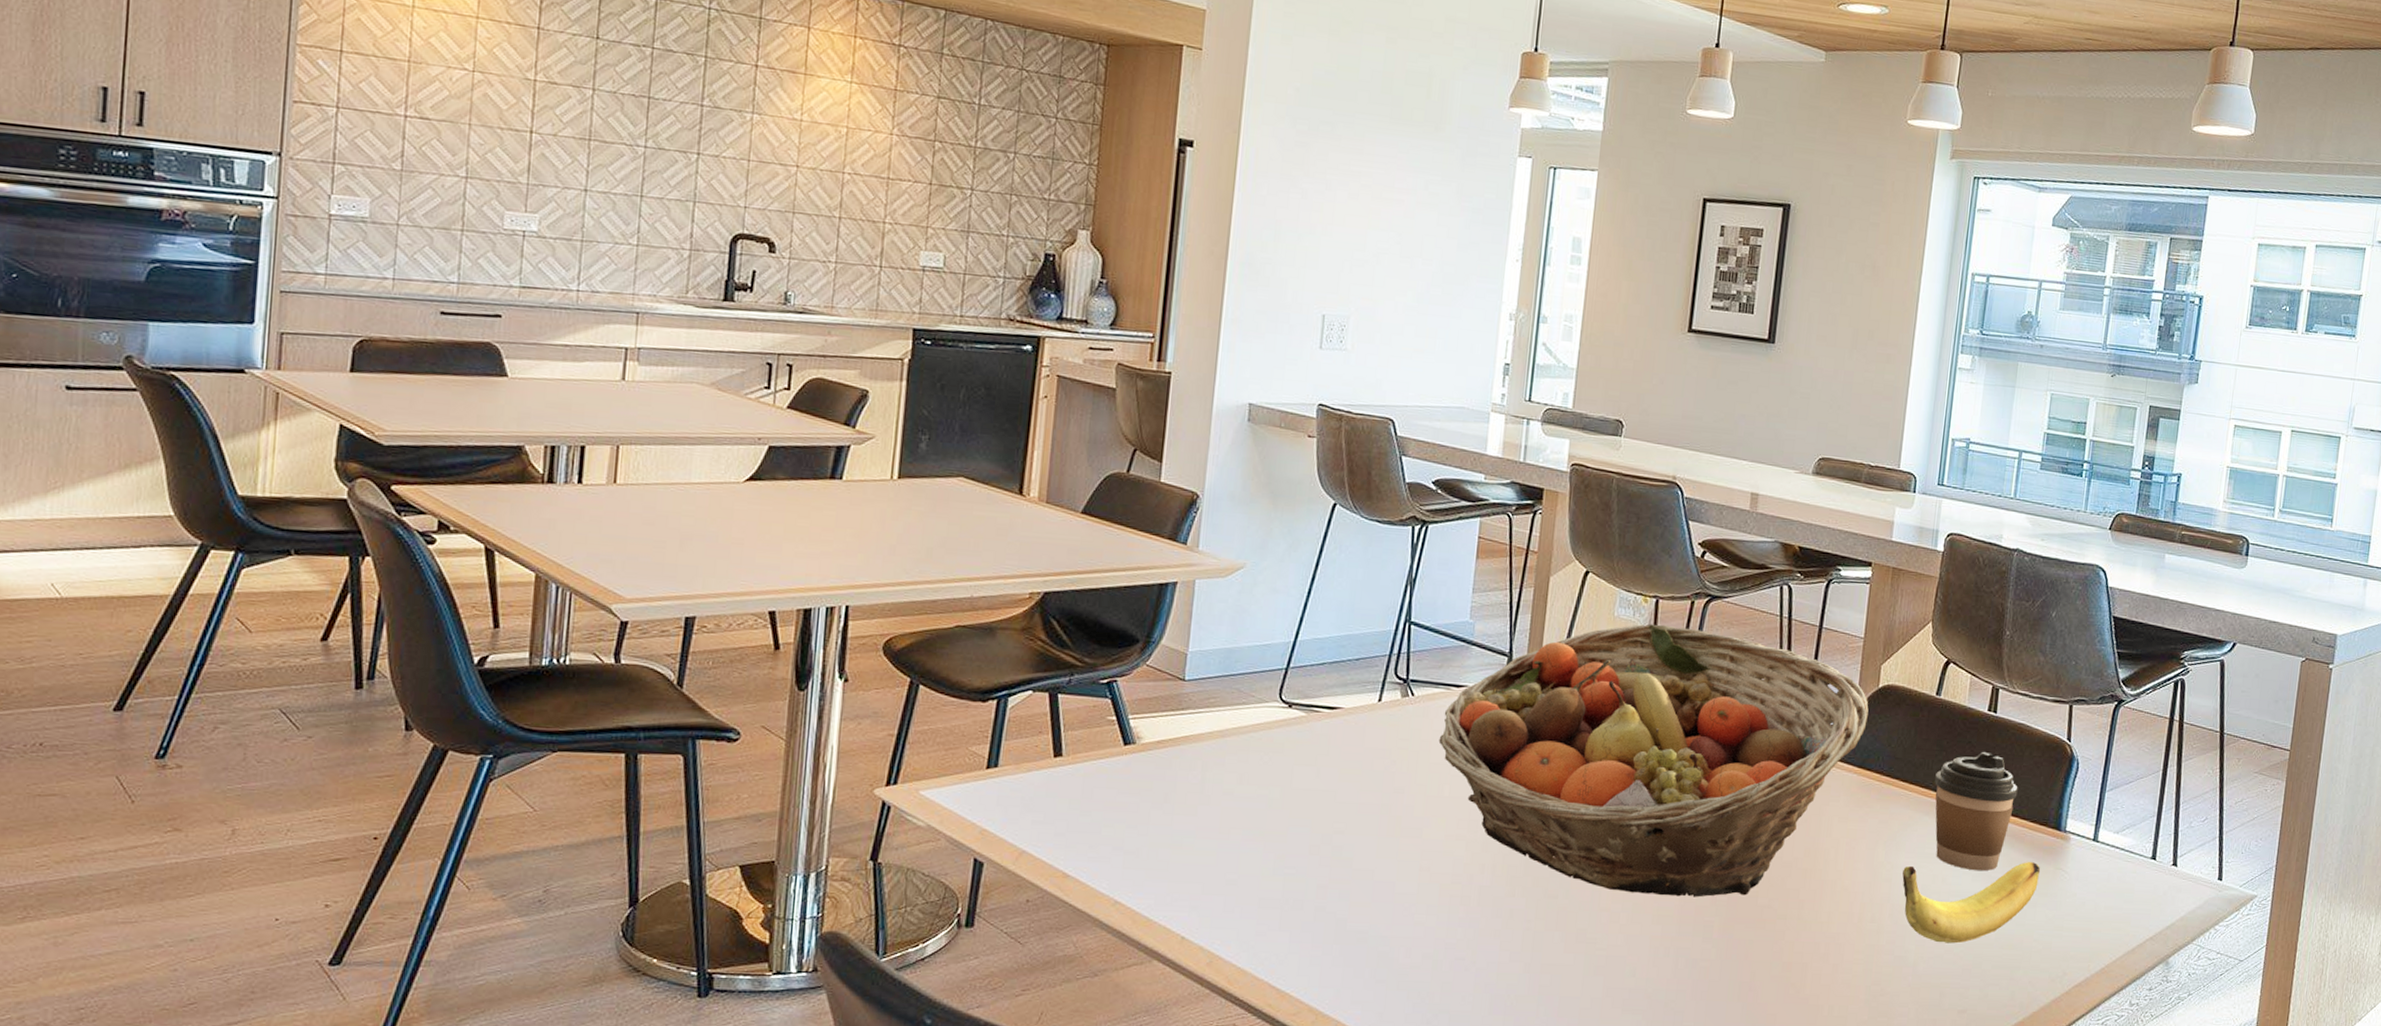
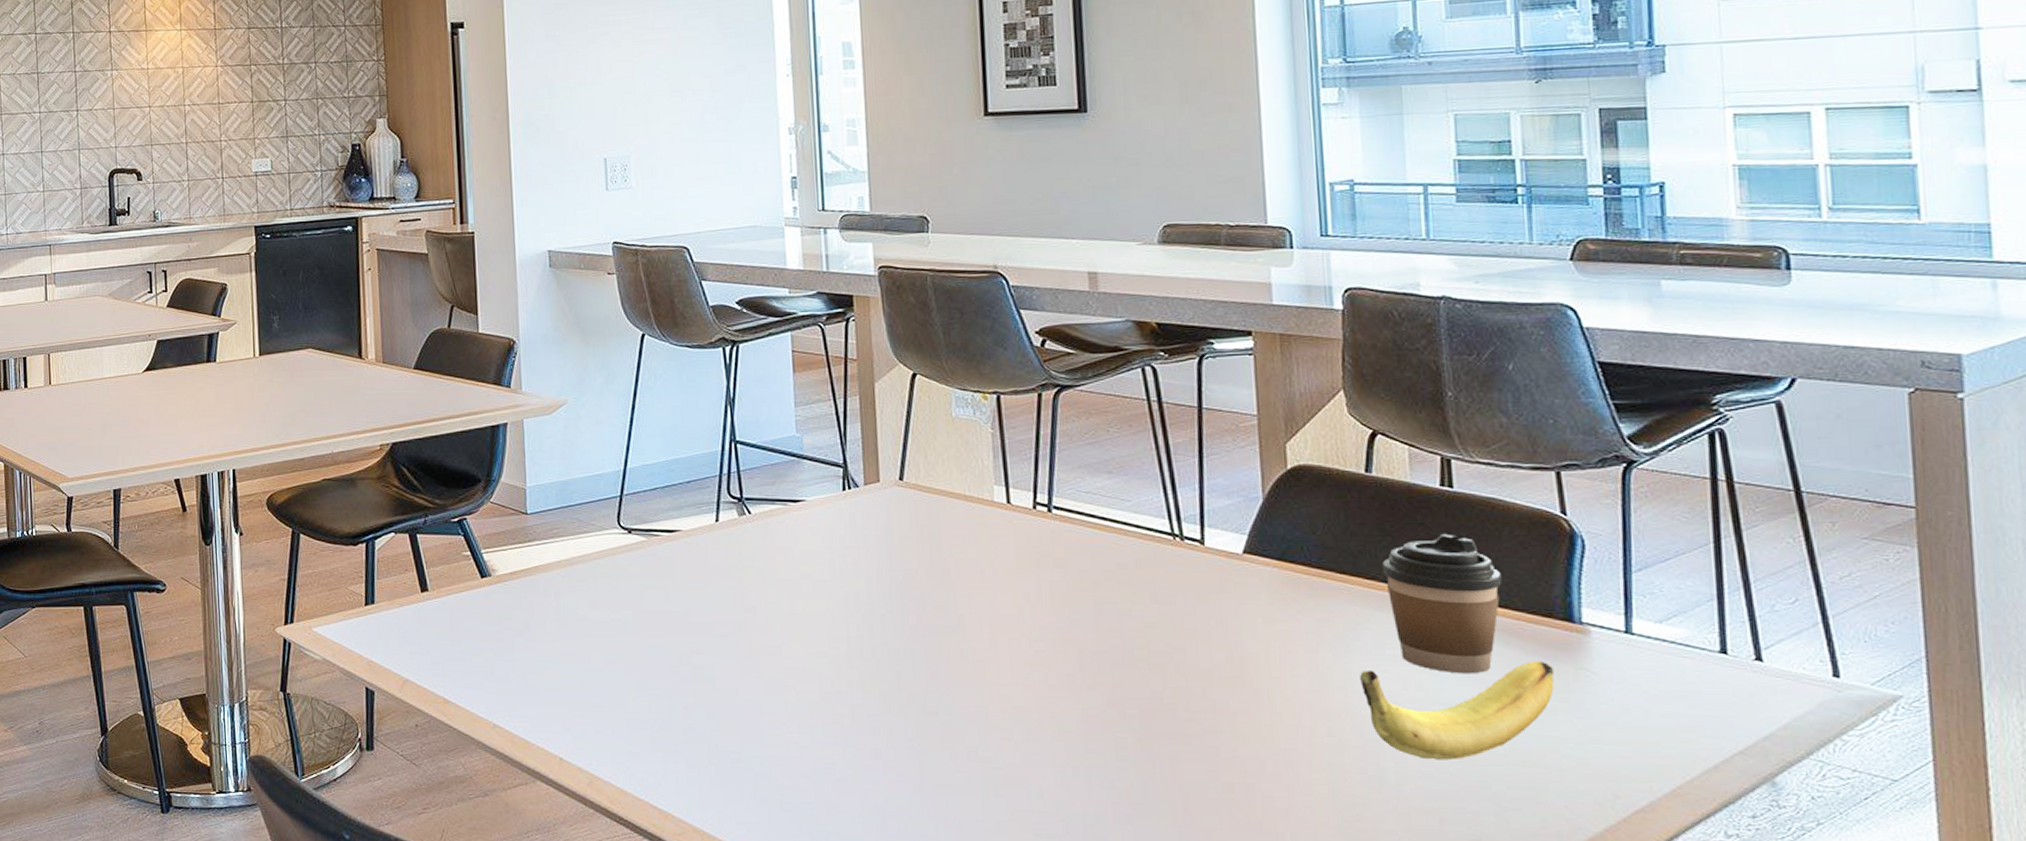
fruit basket: present [1438,623,1869,897] -> none [783,421,1280,711]

